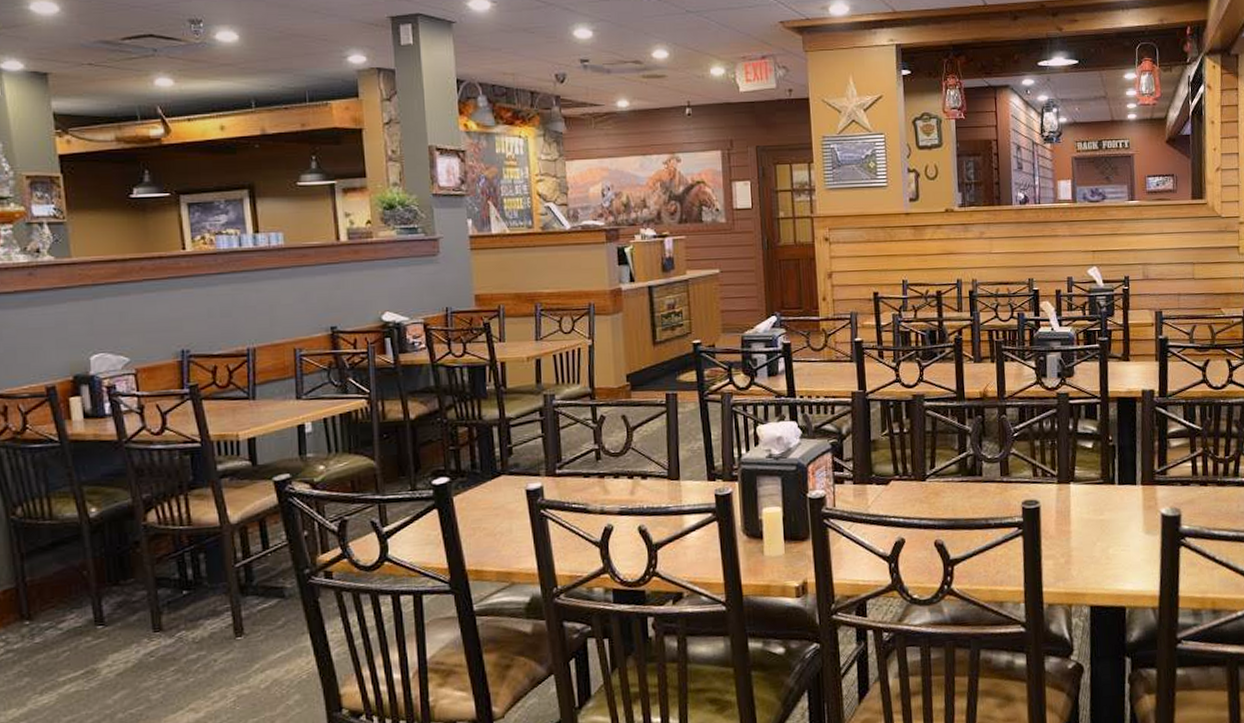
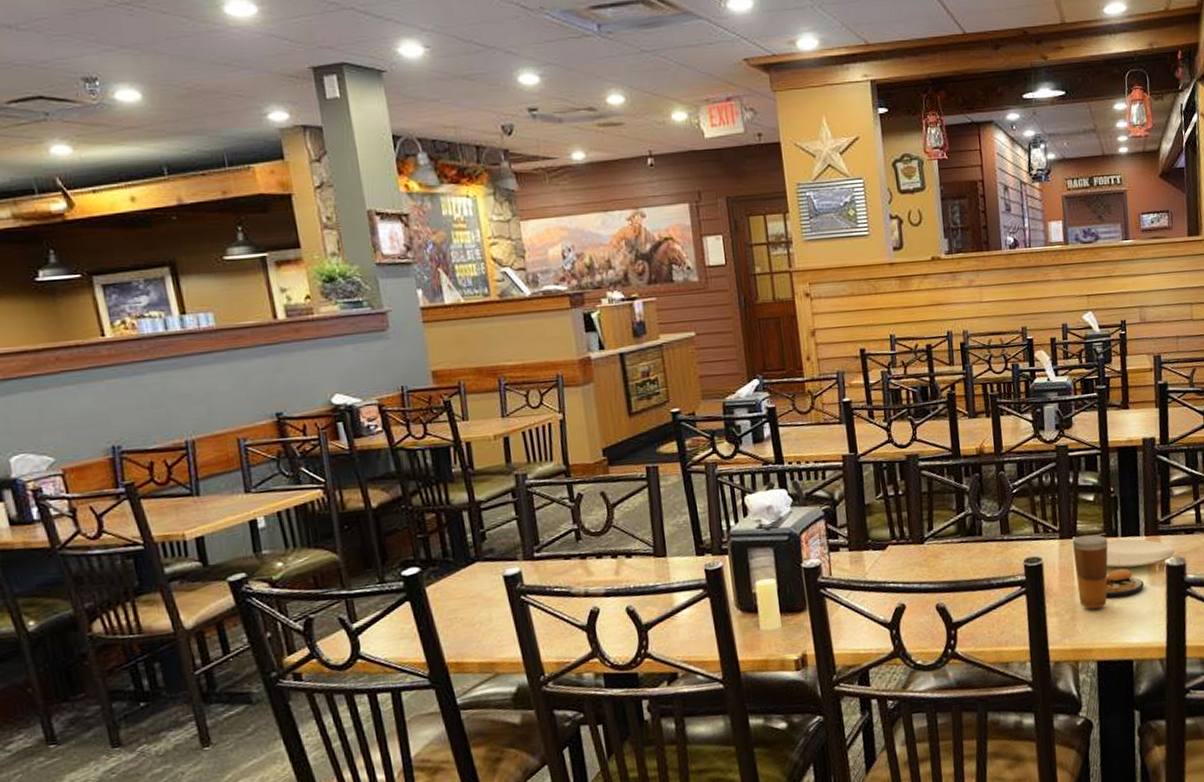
beverage cup: none [1070,481,1105,554] -> present [1072,534,1108,609]
burger: none [1100,507,1139,544] -> present [1105,560,1144,598]
plate: none [1102,487,1170,516] -> present [1106,539,1175,568]

